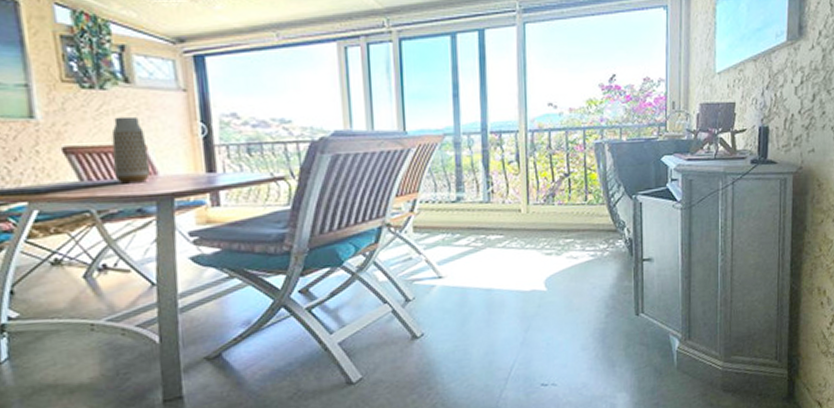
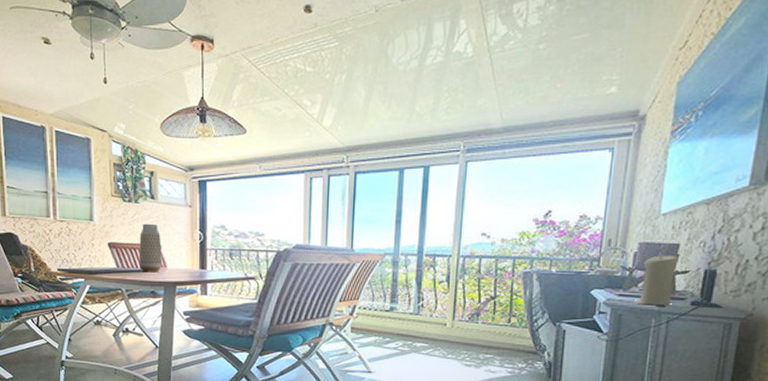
candle: none [701,113,736,168] -> present [633,254,679,306]

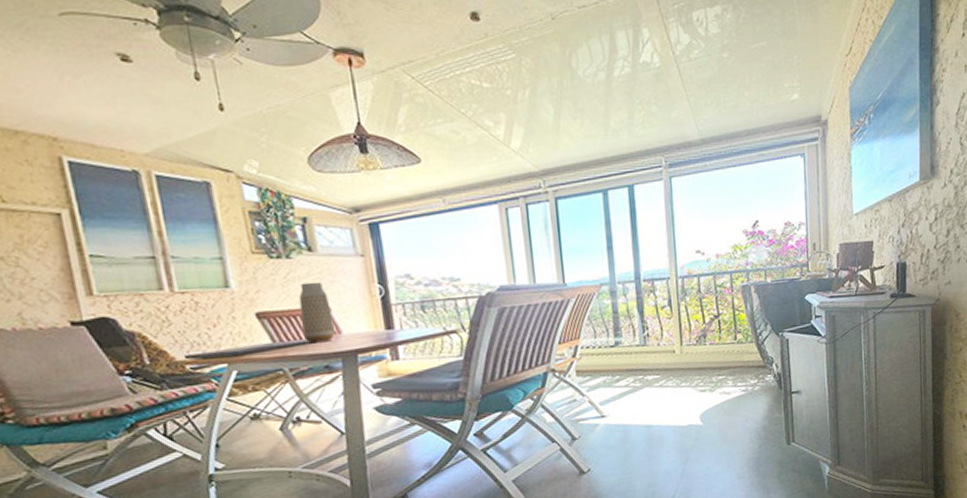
candle: present [633,254,679,306] -> none [843,252,874,304]

